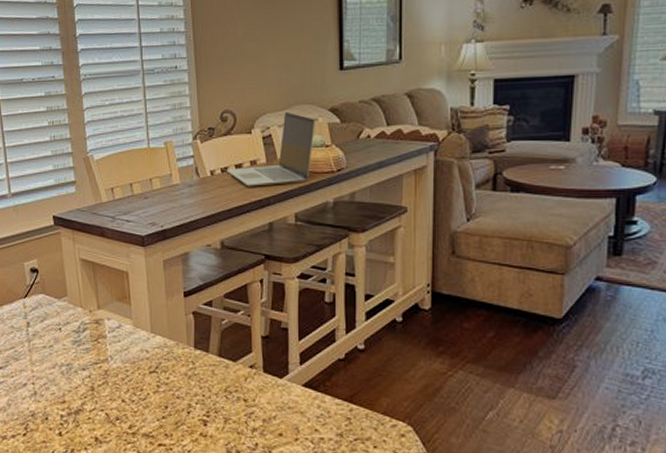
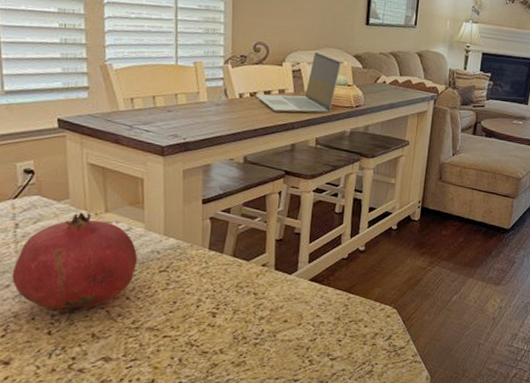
fruit: none [27,310,130,410] -> present [11,212,138,309]

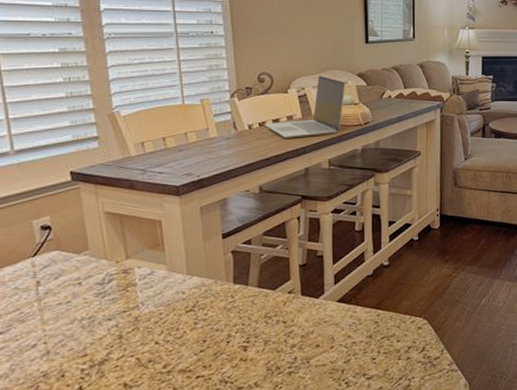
fruit: present [11,212,138,309] -> none [37,262,164,364]

